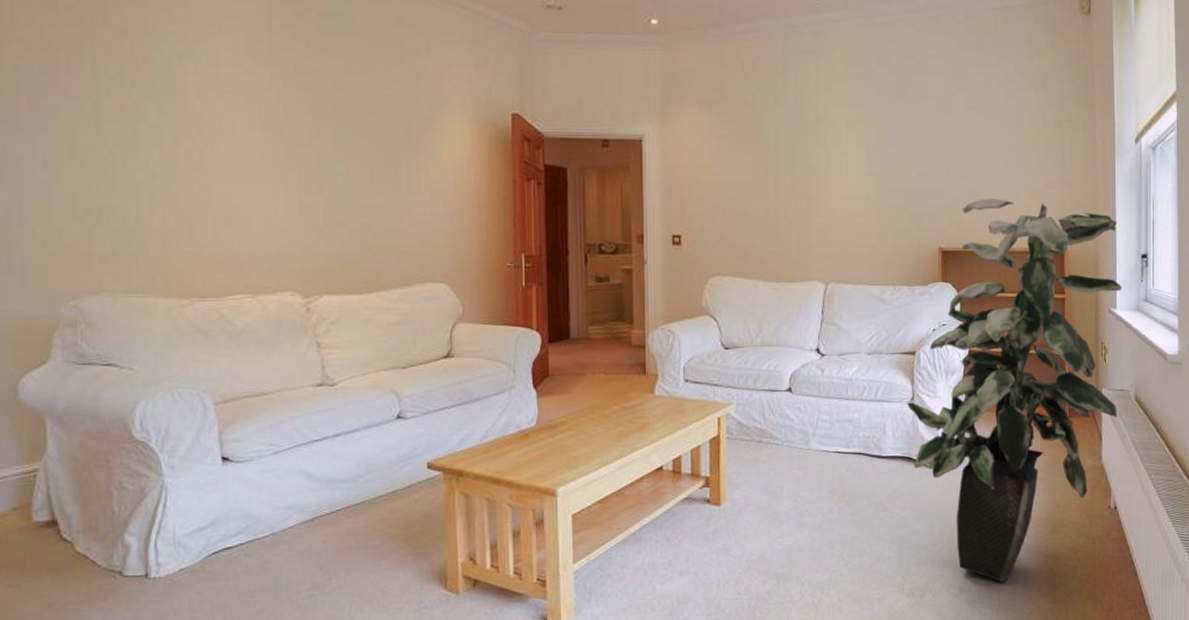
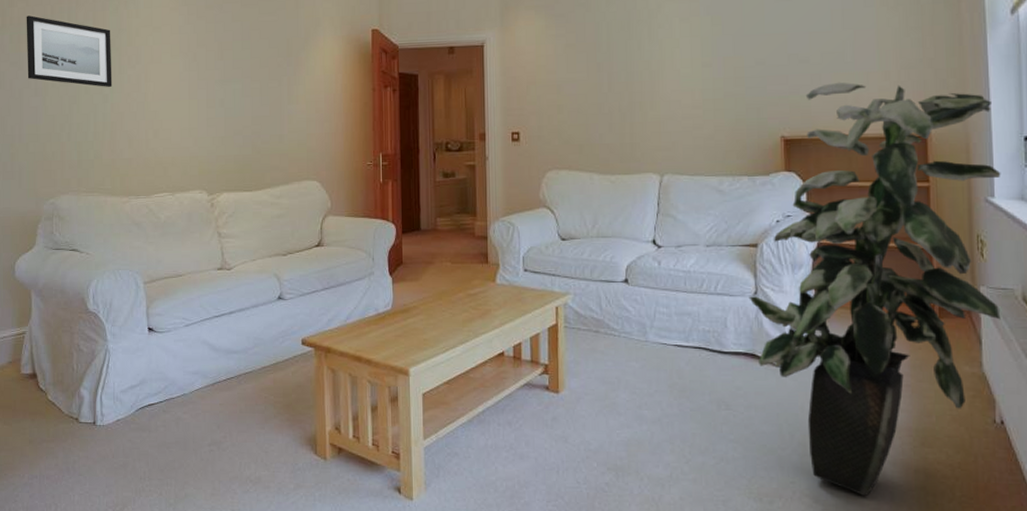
wall art: none [25,61,163,163] -> present [26,15,112,88]

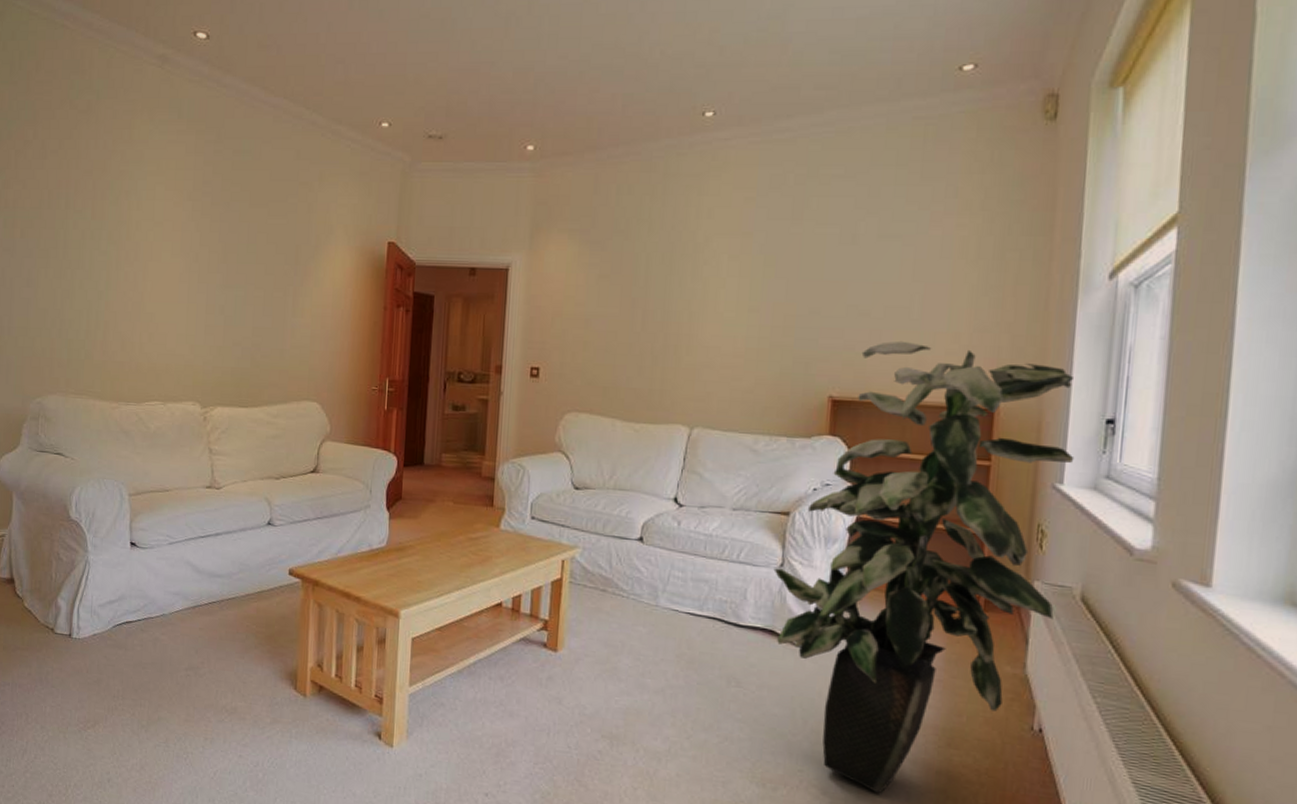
wall art: present [26,15,112,88] -> none [20,199,110,284]

